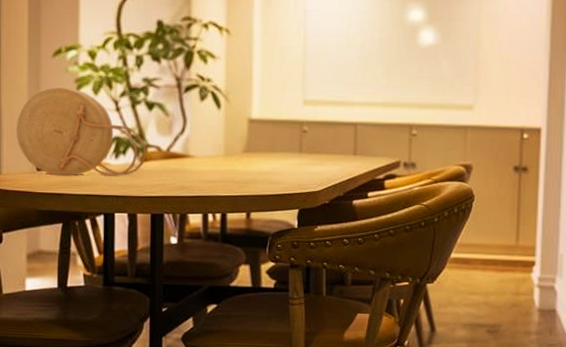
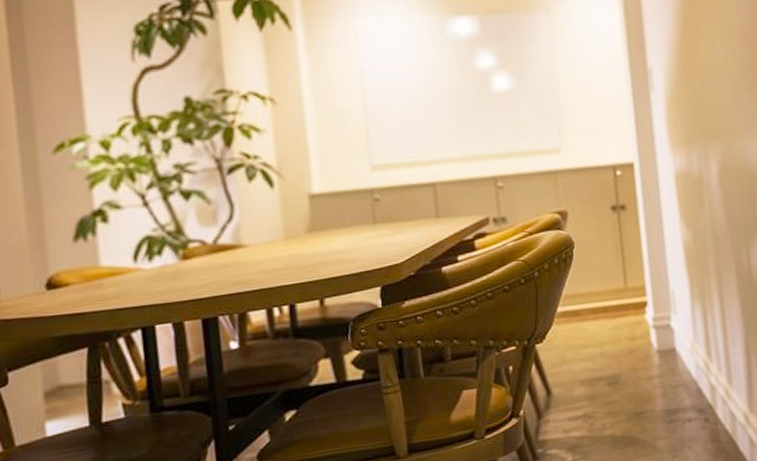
handbag: present [16,87,147,176] -> none [12,187,189,292]

